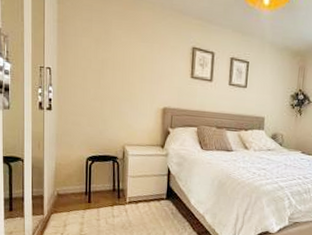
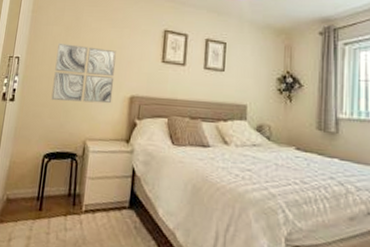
wall art: none [88,55,148,114] -> present [51,42,116,104]

